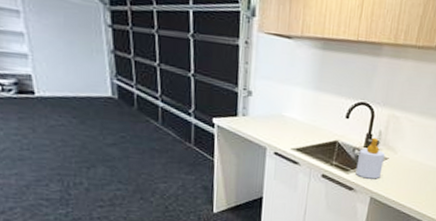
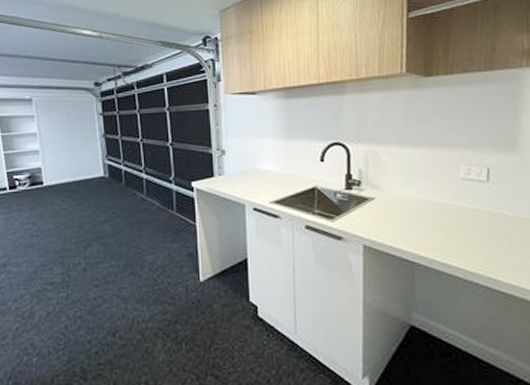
soap bottle: present [355,137,386,179] -> none [341,177,371,225]

